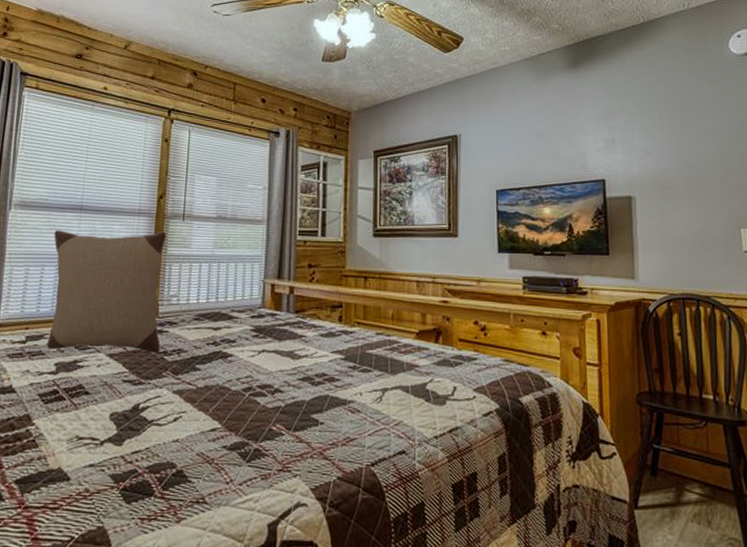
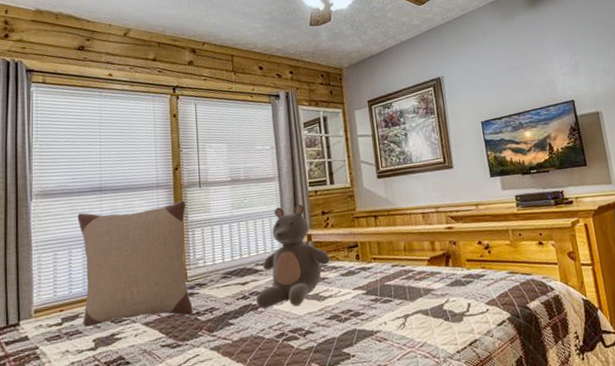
teddy bear: none [226,252,311,362] -> present [255,204,331,309]

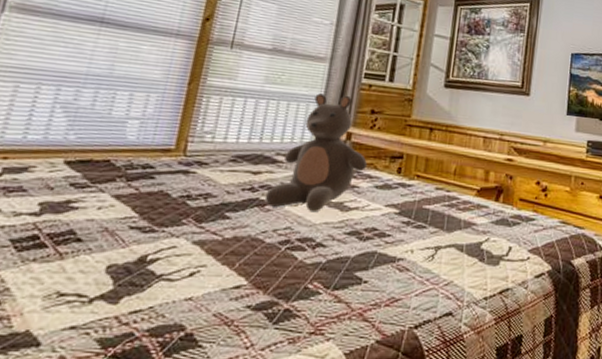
pillow: present [77,200,193,327] -> none [30,43,208,197]

